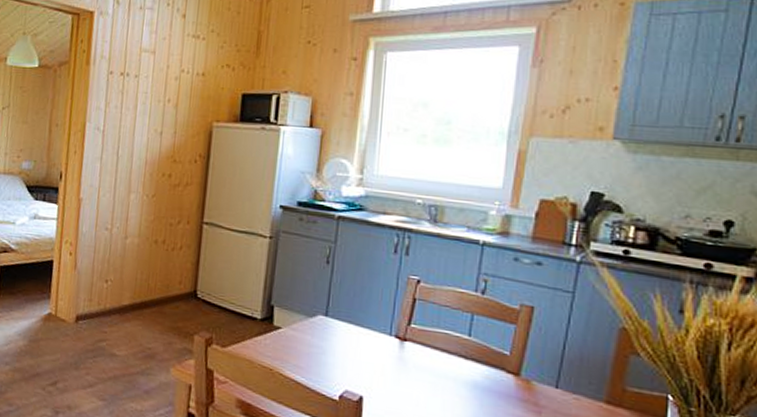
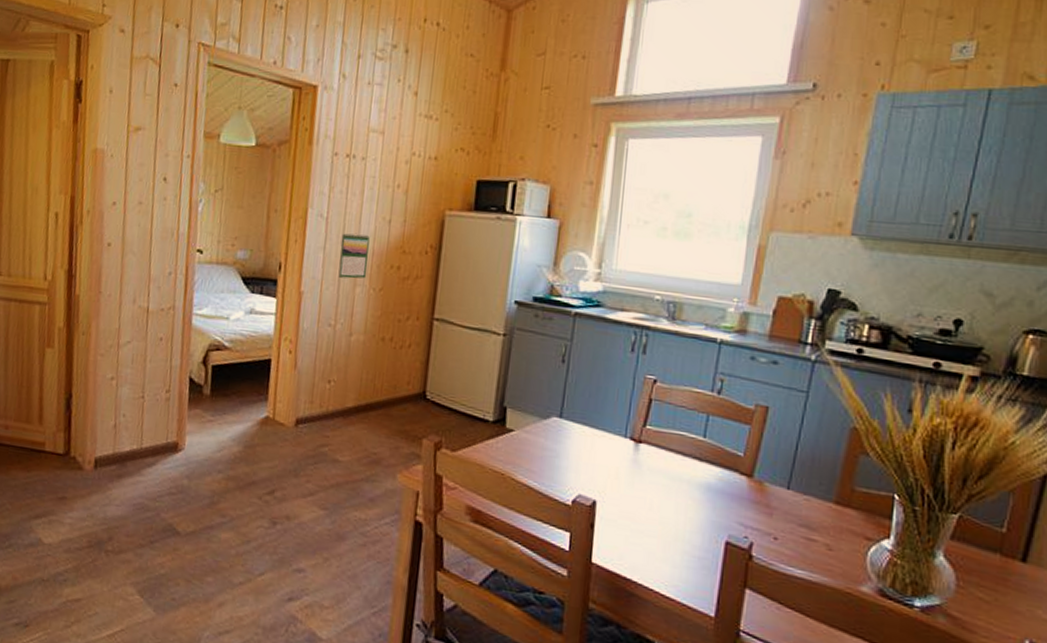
calendar: none [114,144,143,186] -> present [338,233,370,279]

